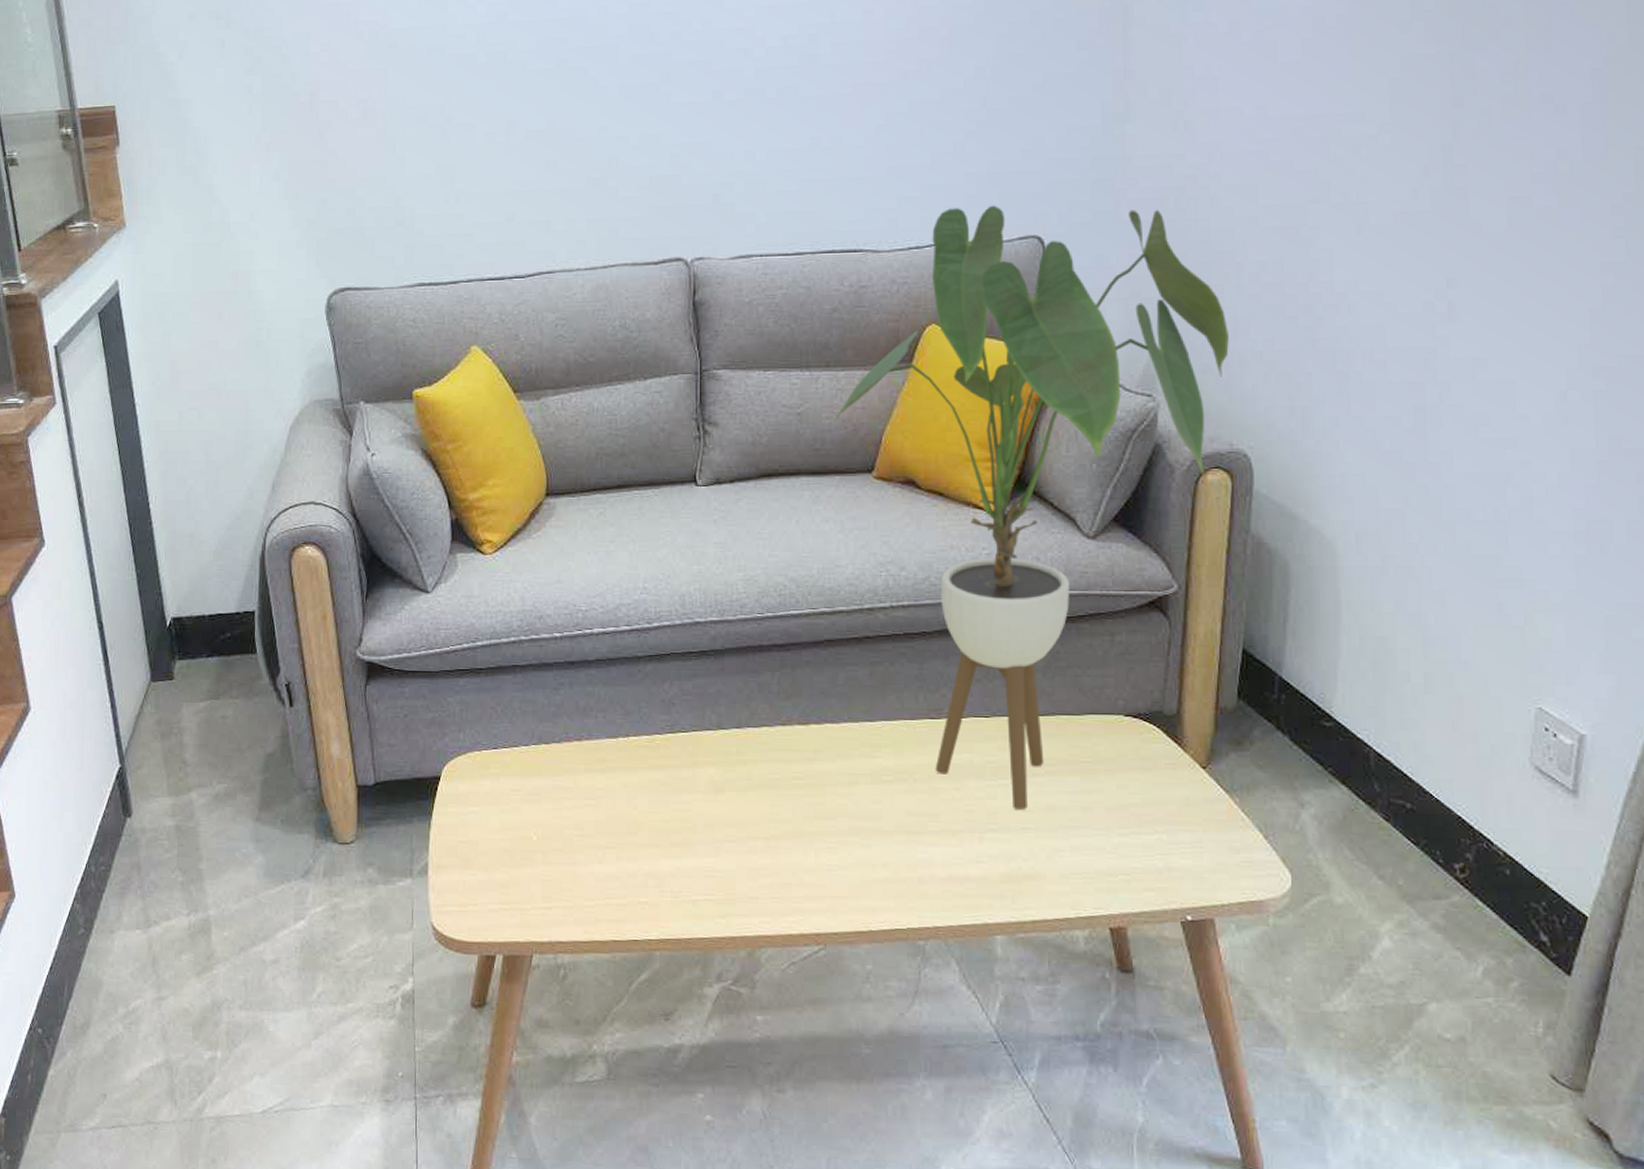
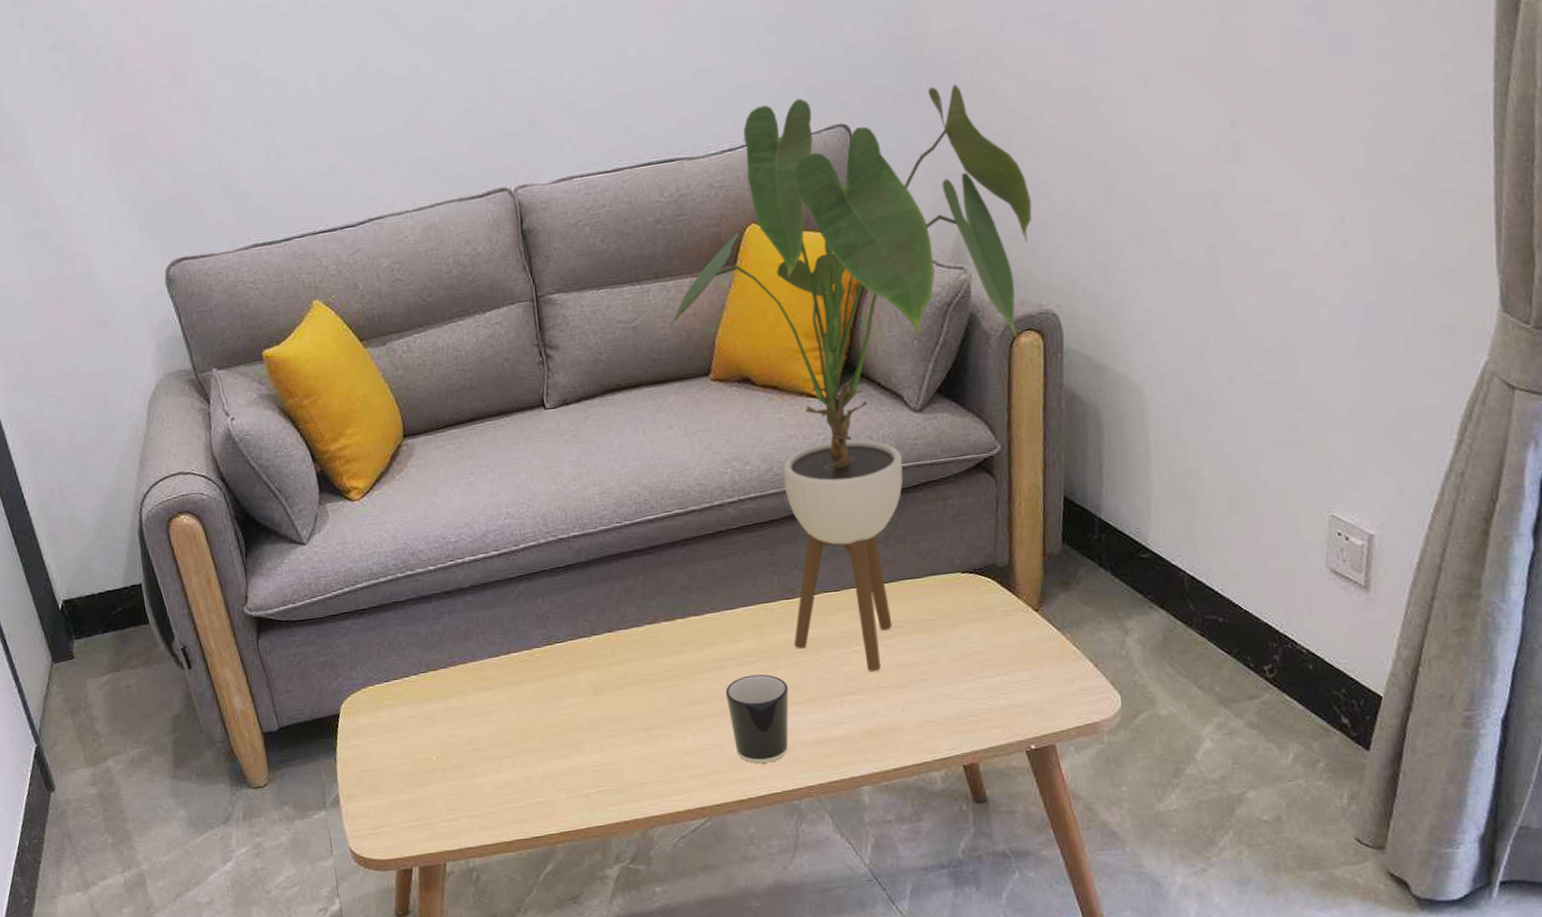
mug: none [855,795,924,894] -> present [725,674,789,764]

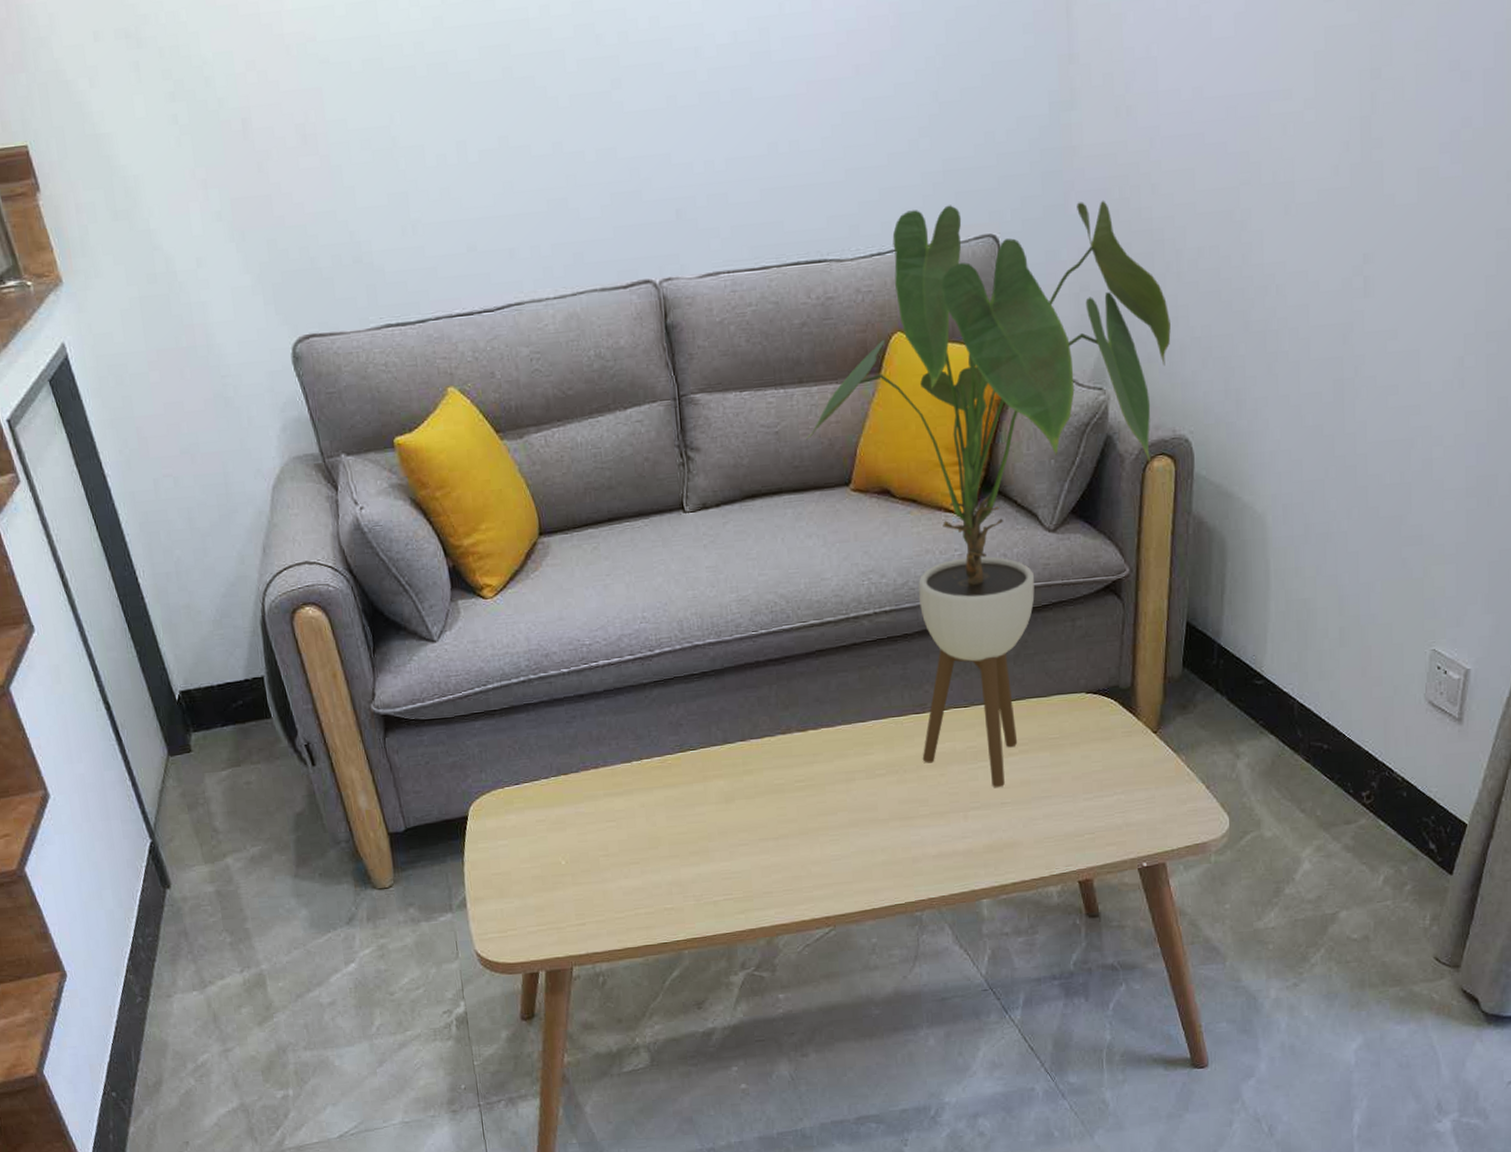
mug: present [725,674,789,764] -> none [853,787,915,875]

